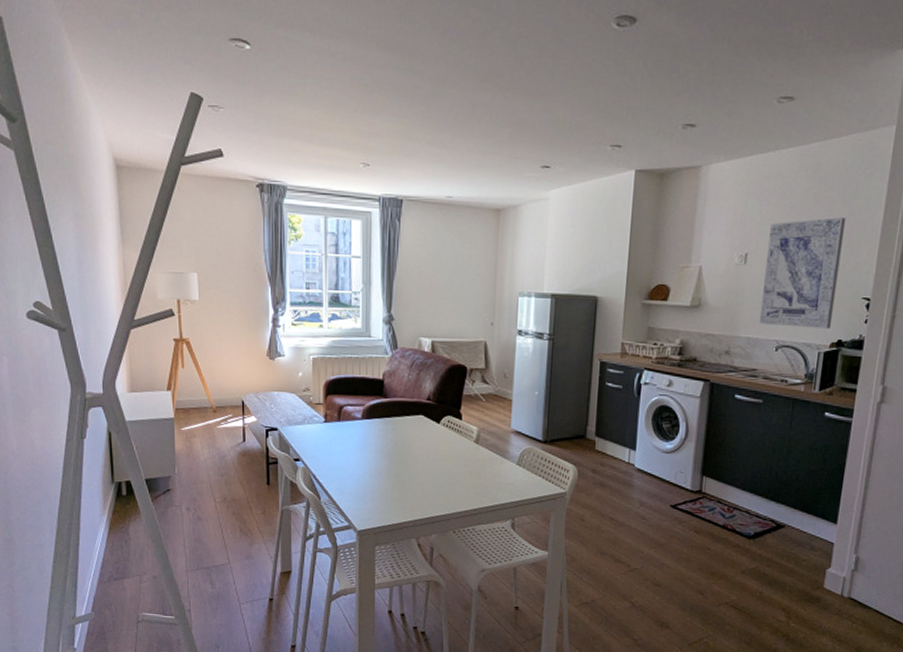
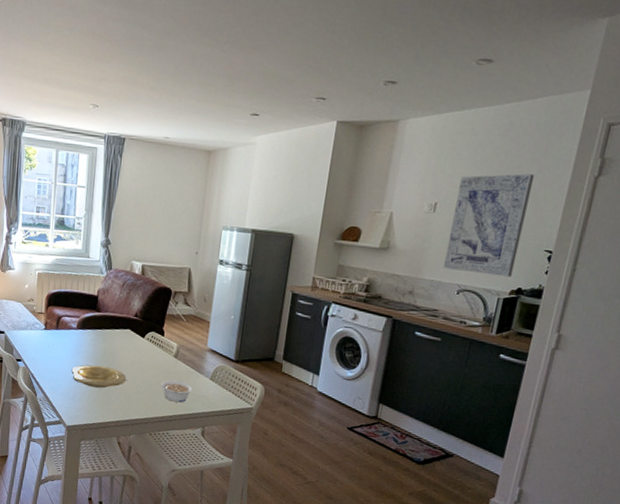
plate: none [359,458,423,484] -> present [71,364,127,388]
legume: none [462,468,498,493] -> present [161,380,193,403]

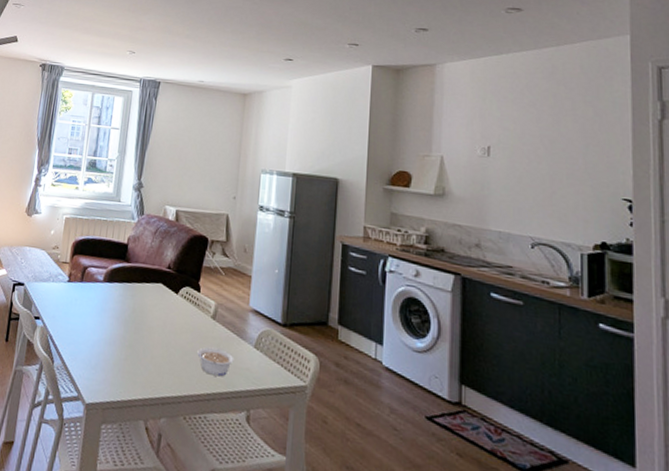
plate: present [71,364,127,388] -> none [94,325,158,356]
wall art: present [443,173,535,277] -> none [509,116,592,229]

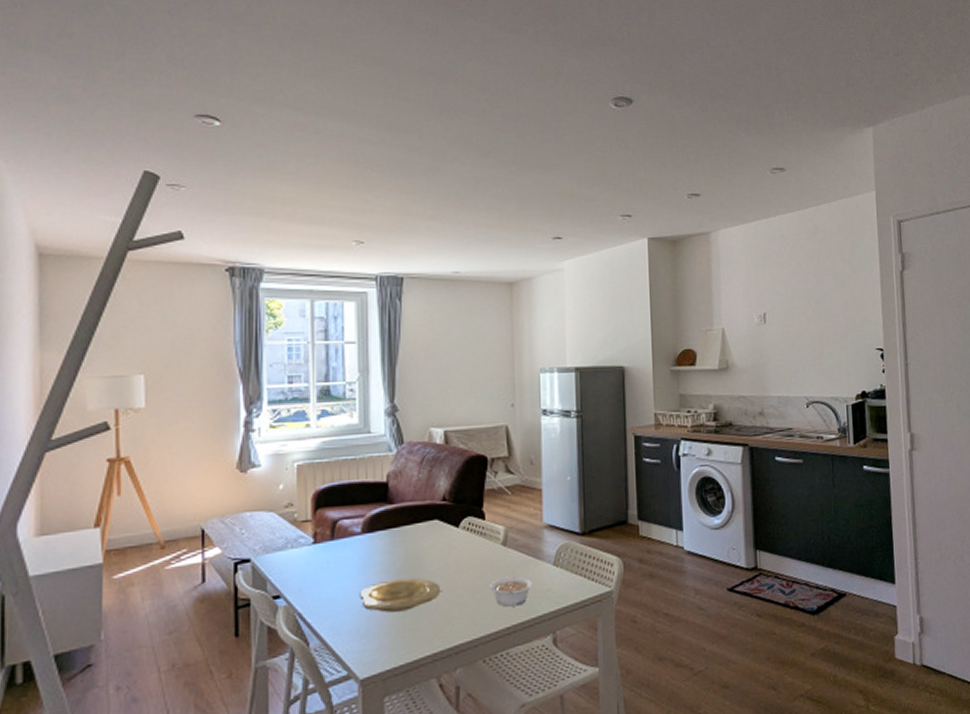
plate: none [94,325,158,356] -> present [359,577,441,613]

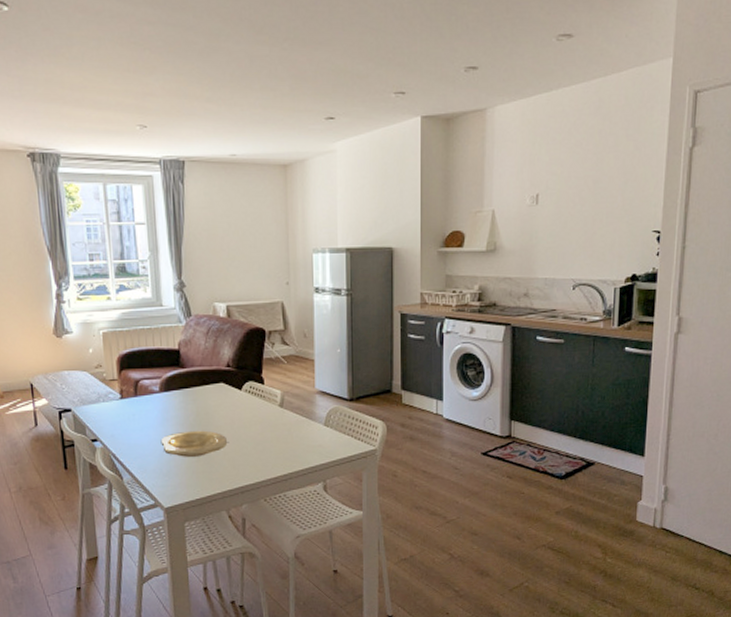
legume: present [490,576,533,607] -> none [269,433,306,458]

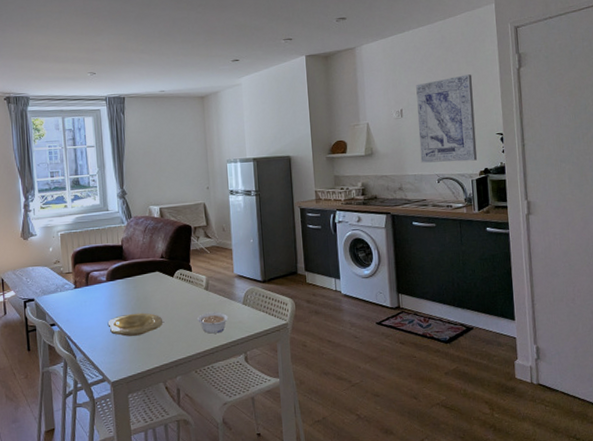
legume: none [269,433,306,458] -> present [198,312,229,334]
wall art: none [555,152,632,265] -> present [416,74,478,163]

